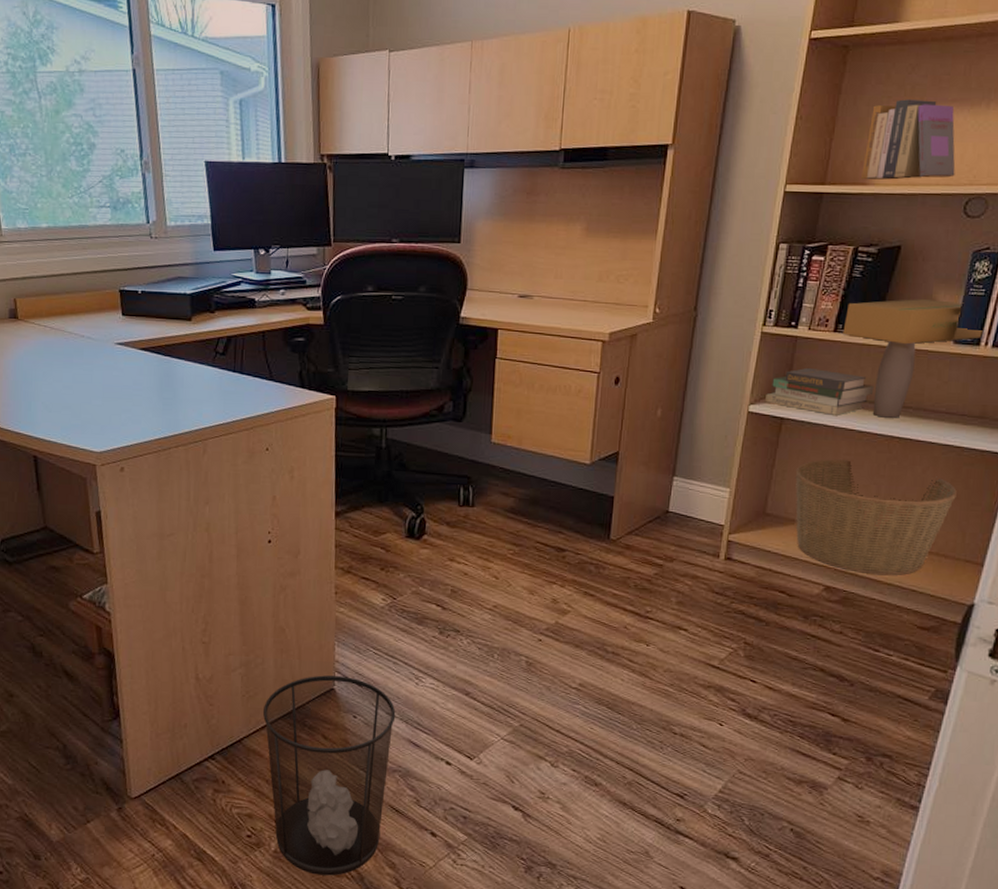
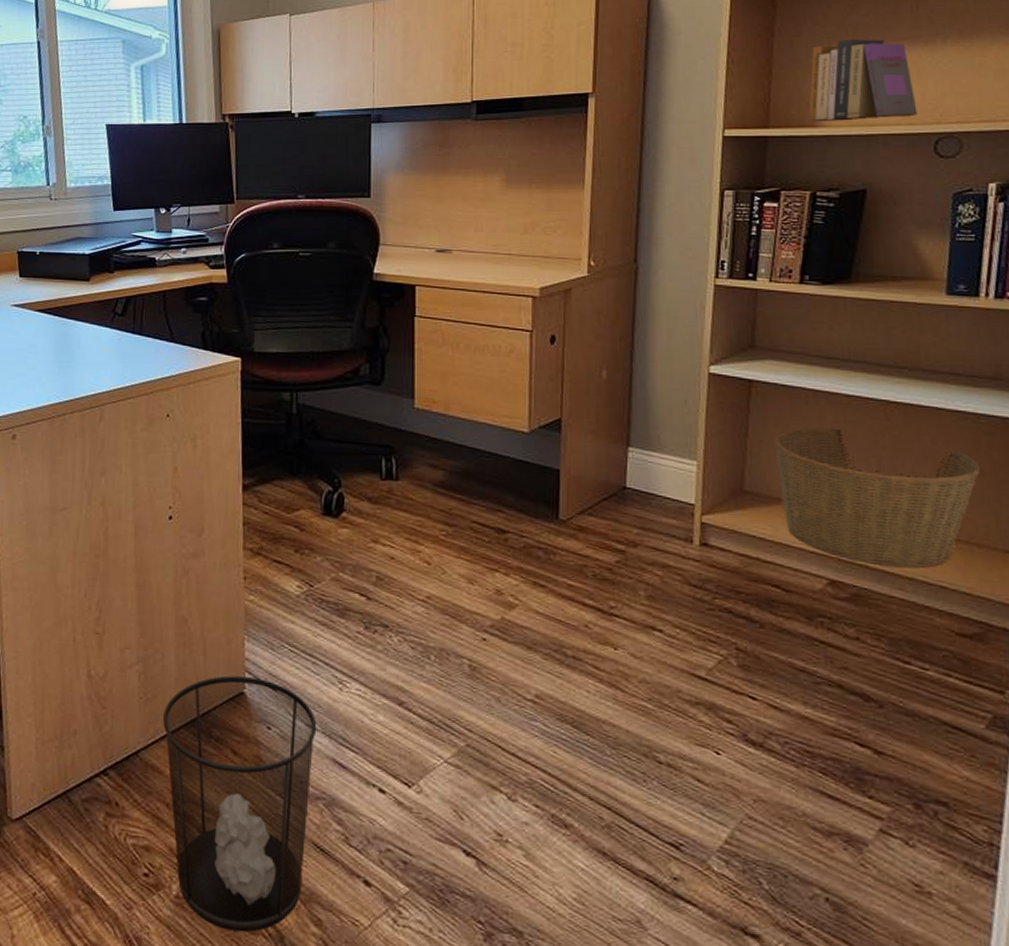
books: present [765,367,874,415] -> none [728,323,858,377]
box: present [843,299,984,345] -> none [810,246,981,297]
vase: present [872,341,916,418] -> none [858,293,903,380]

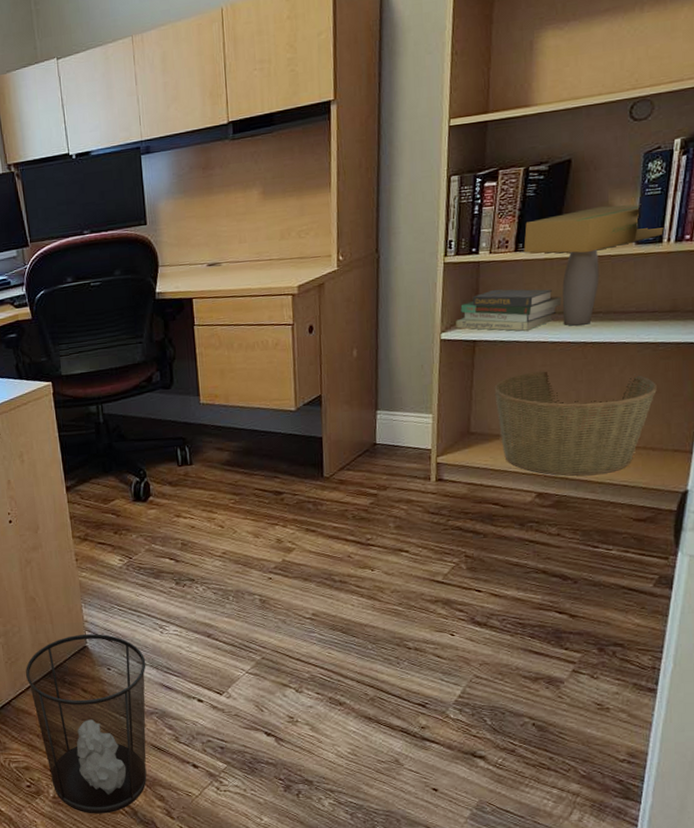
books: none [728,323,858,377] -> present [456,289,562,331]
books: present [809,39,918,122] -> none [523,14,617,103]
box: none [810,246,981,297] -> present [524,204,665,254]
vase: none [858,293,903,380] -> present [562,249,600,326]

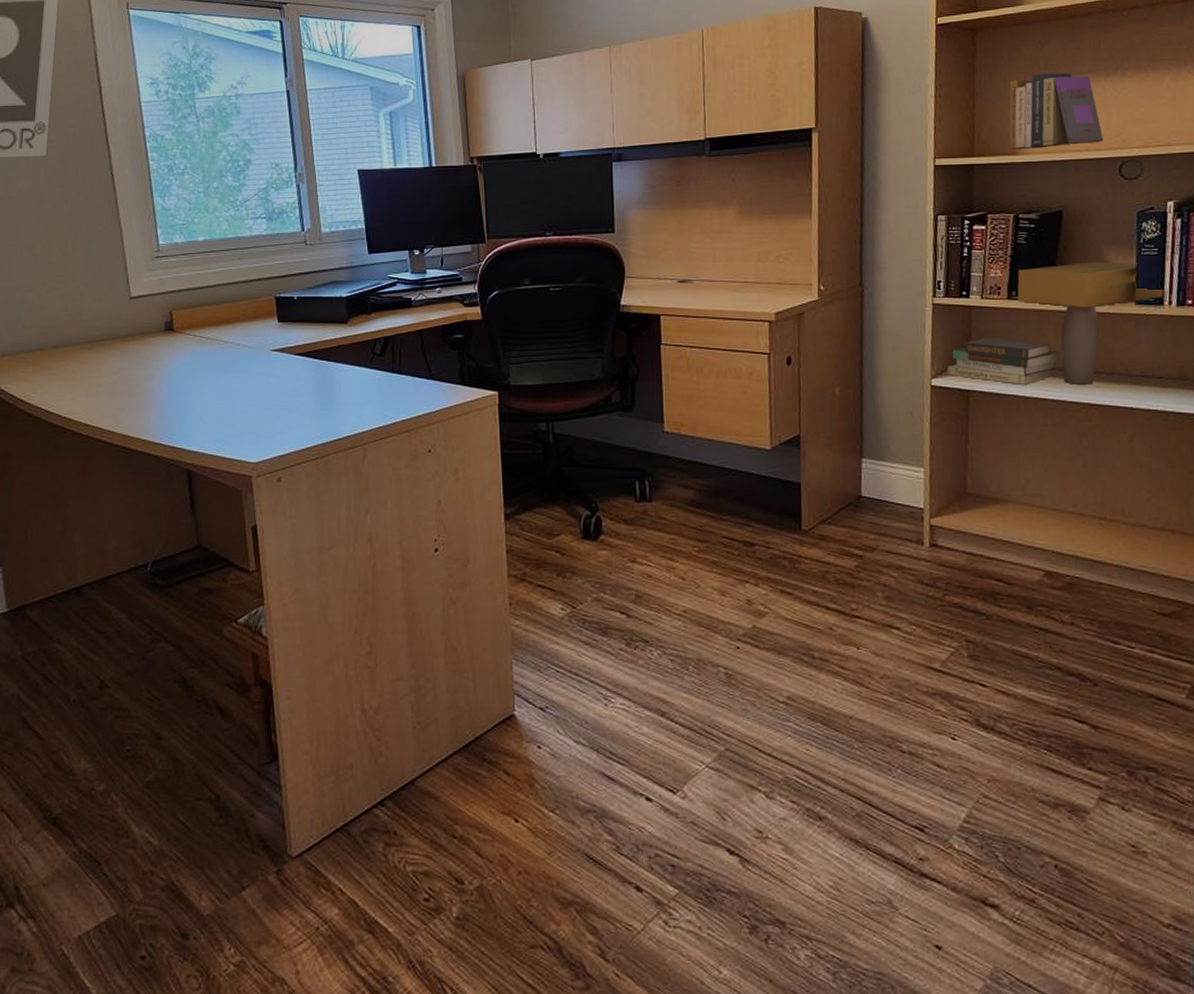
waste bin: present [25,634,147,814] -> none [436,699,585,947]
basket: present [494,371,657,476] -> none [991,431,1171,556]
books: none [523,14,617,103] -> present [1009,72,1104,150]

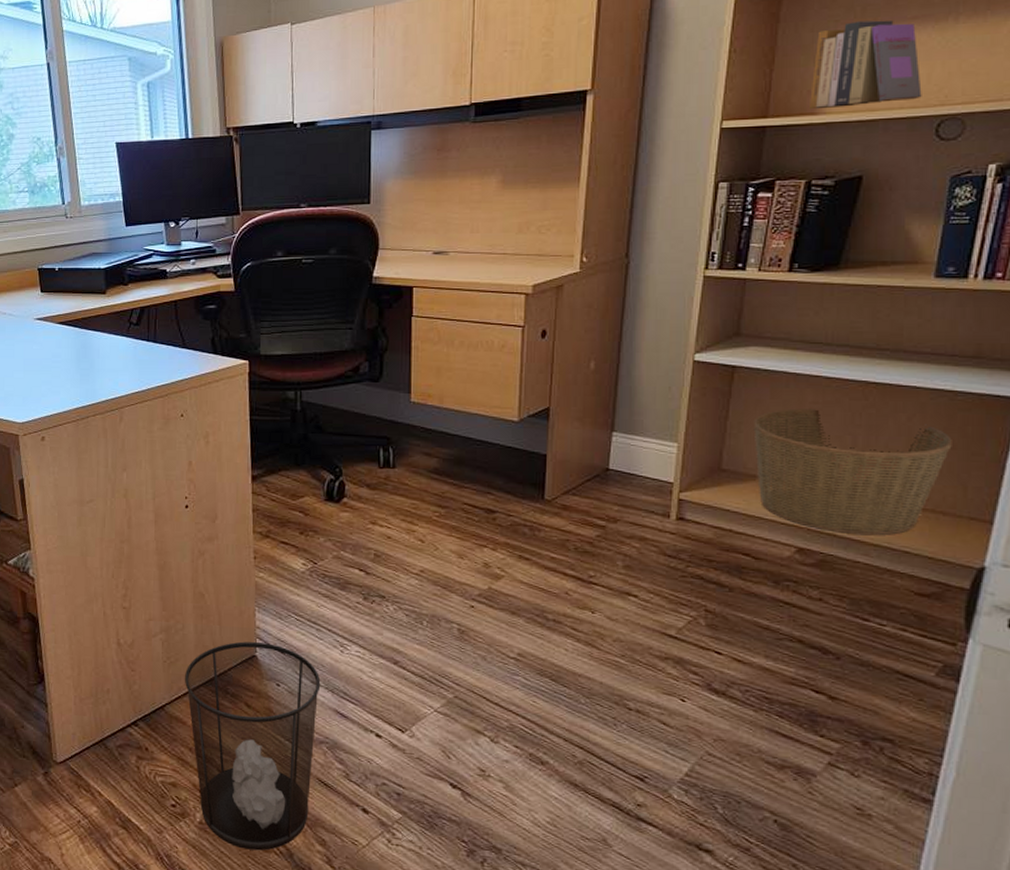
waste bin: none [436,699,585,947] -> present [184,641,321,851]
books: present [947,337,1061,385] -> none [713,311,841,361]
basket: none [991,431,1171,556] -> present [753,408,952,535]
box: present [1017,262,1165,308] -> none [799,231,972,281]
vase: present [1060,305,1100,384] -> none [841,278,889,362]

